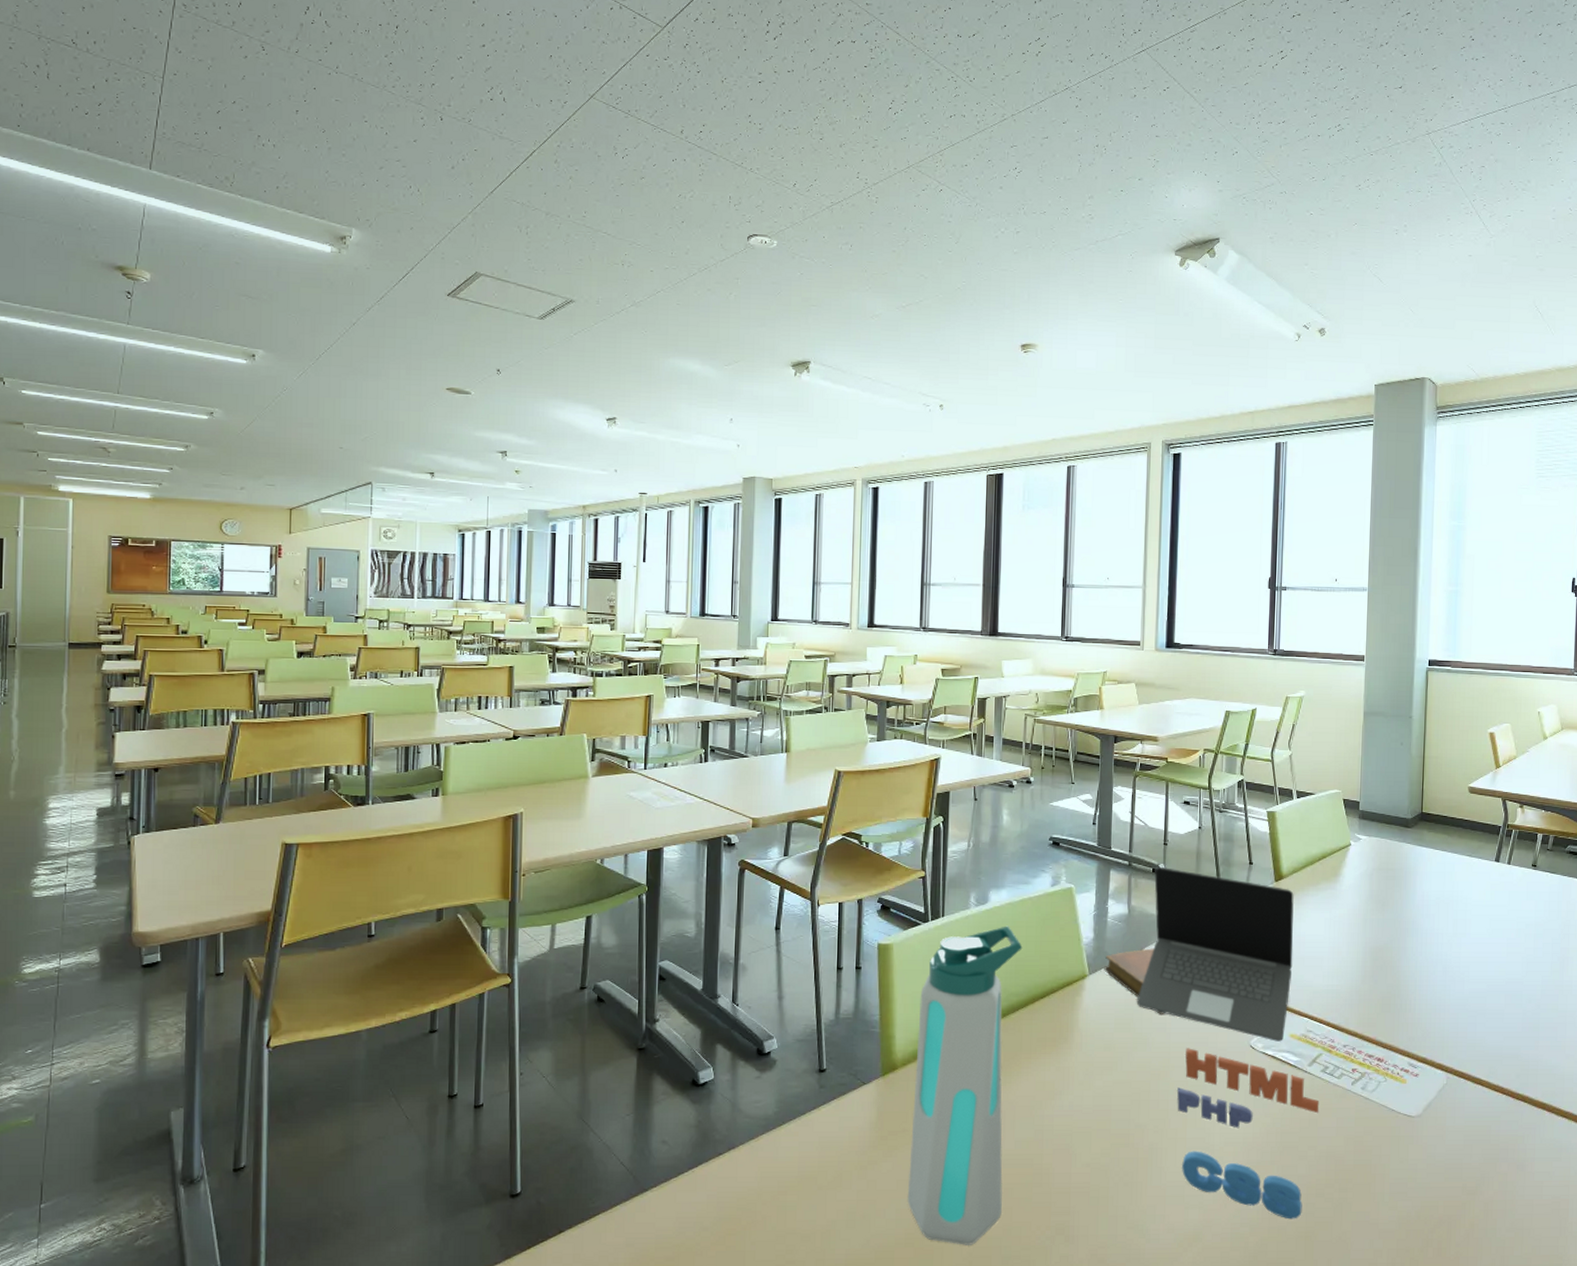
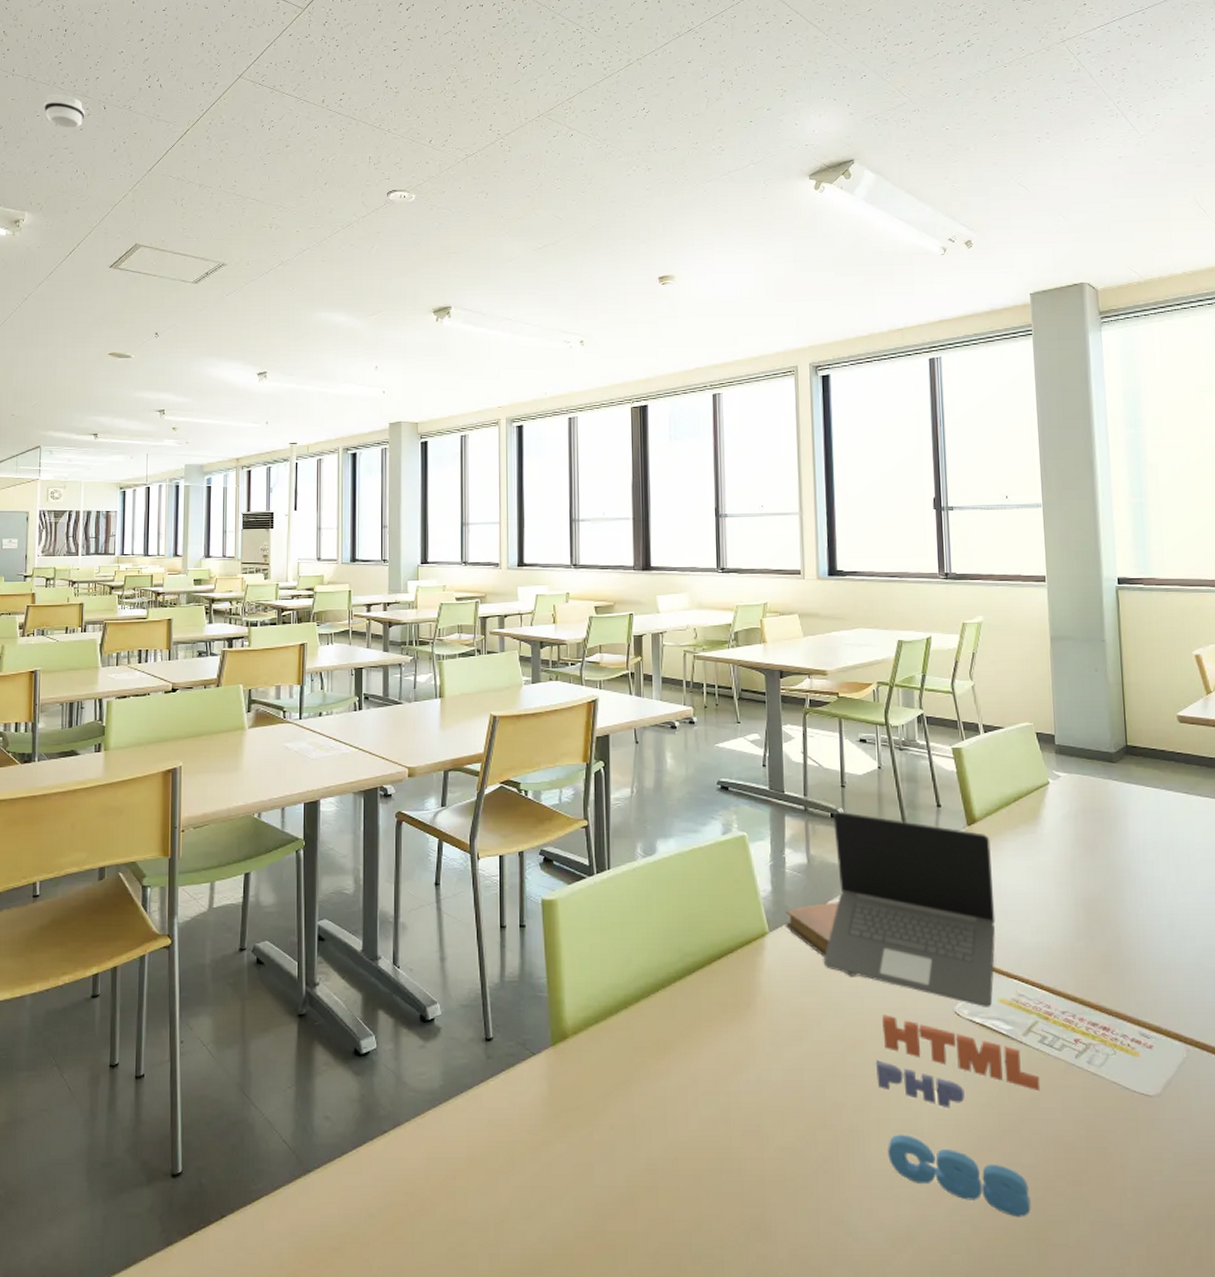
smoke detector: none [372,97,419,139] -> present [43,93,85,129]
water bottle: present [907,926,1023,1245] -> none [585,878,696,1241]

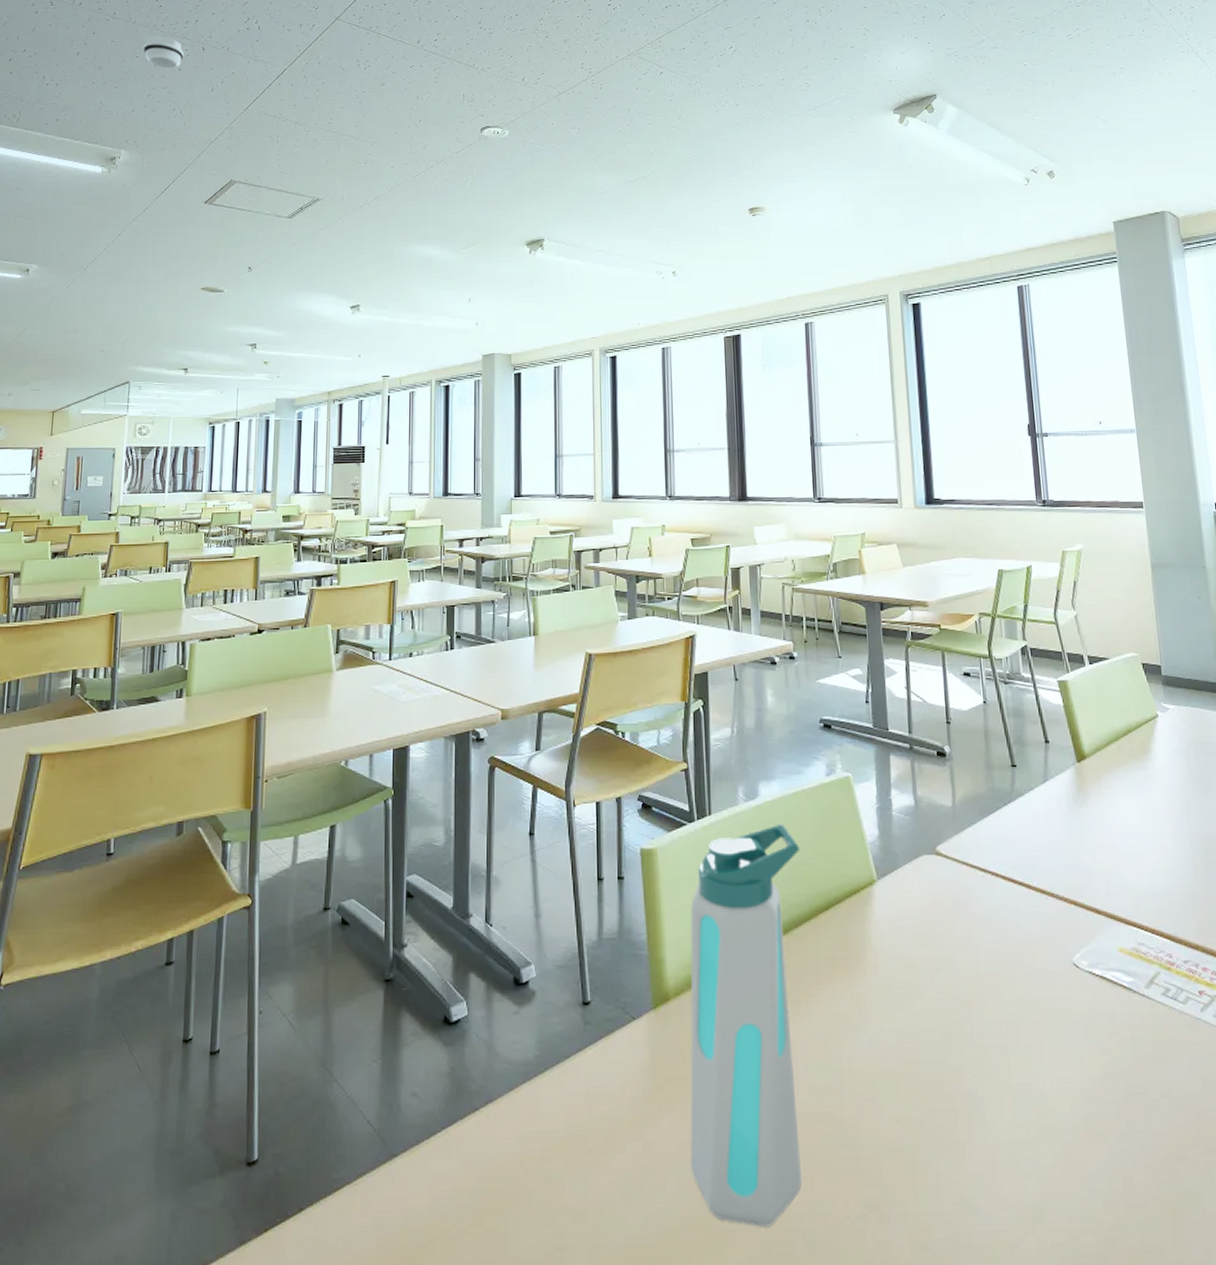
water bottle: none [585,878,696,1241] -> present [690,823,802,1227]
notebook: present [785,902,855,976] -> none [894,846,969,926]
laptop: present [823,811,1041,1218] -> none [934,748,1167,1191]

